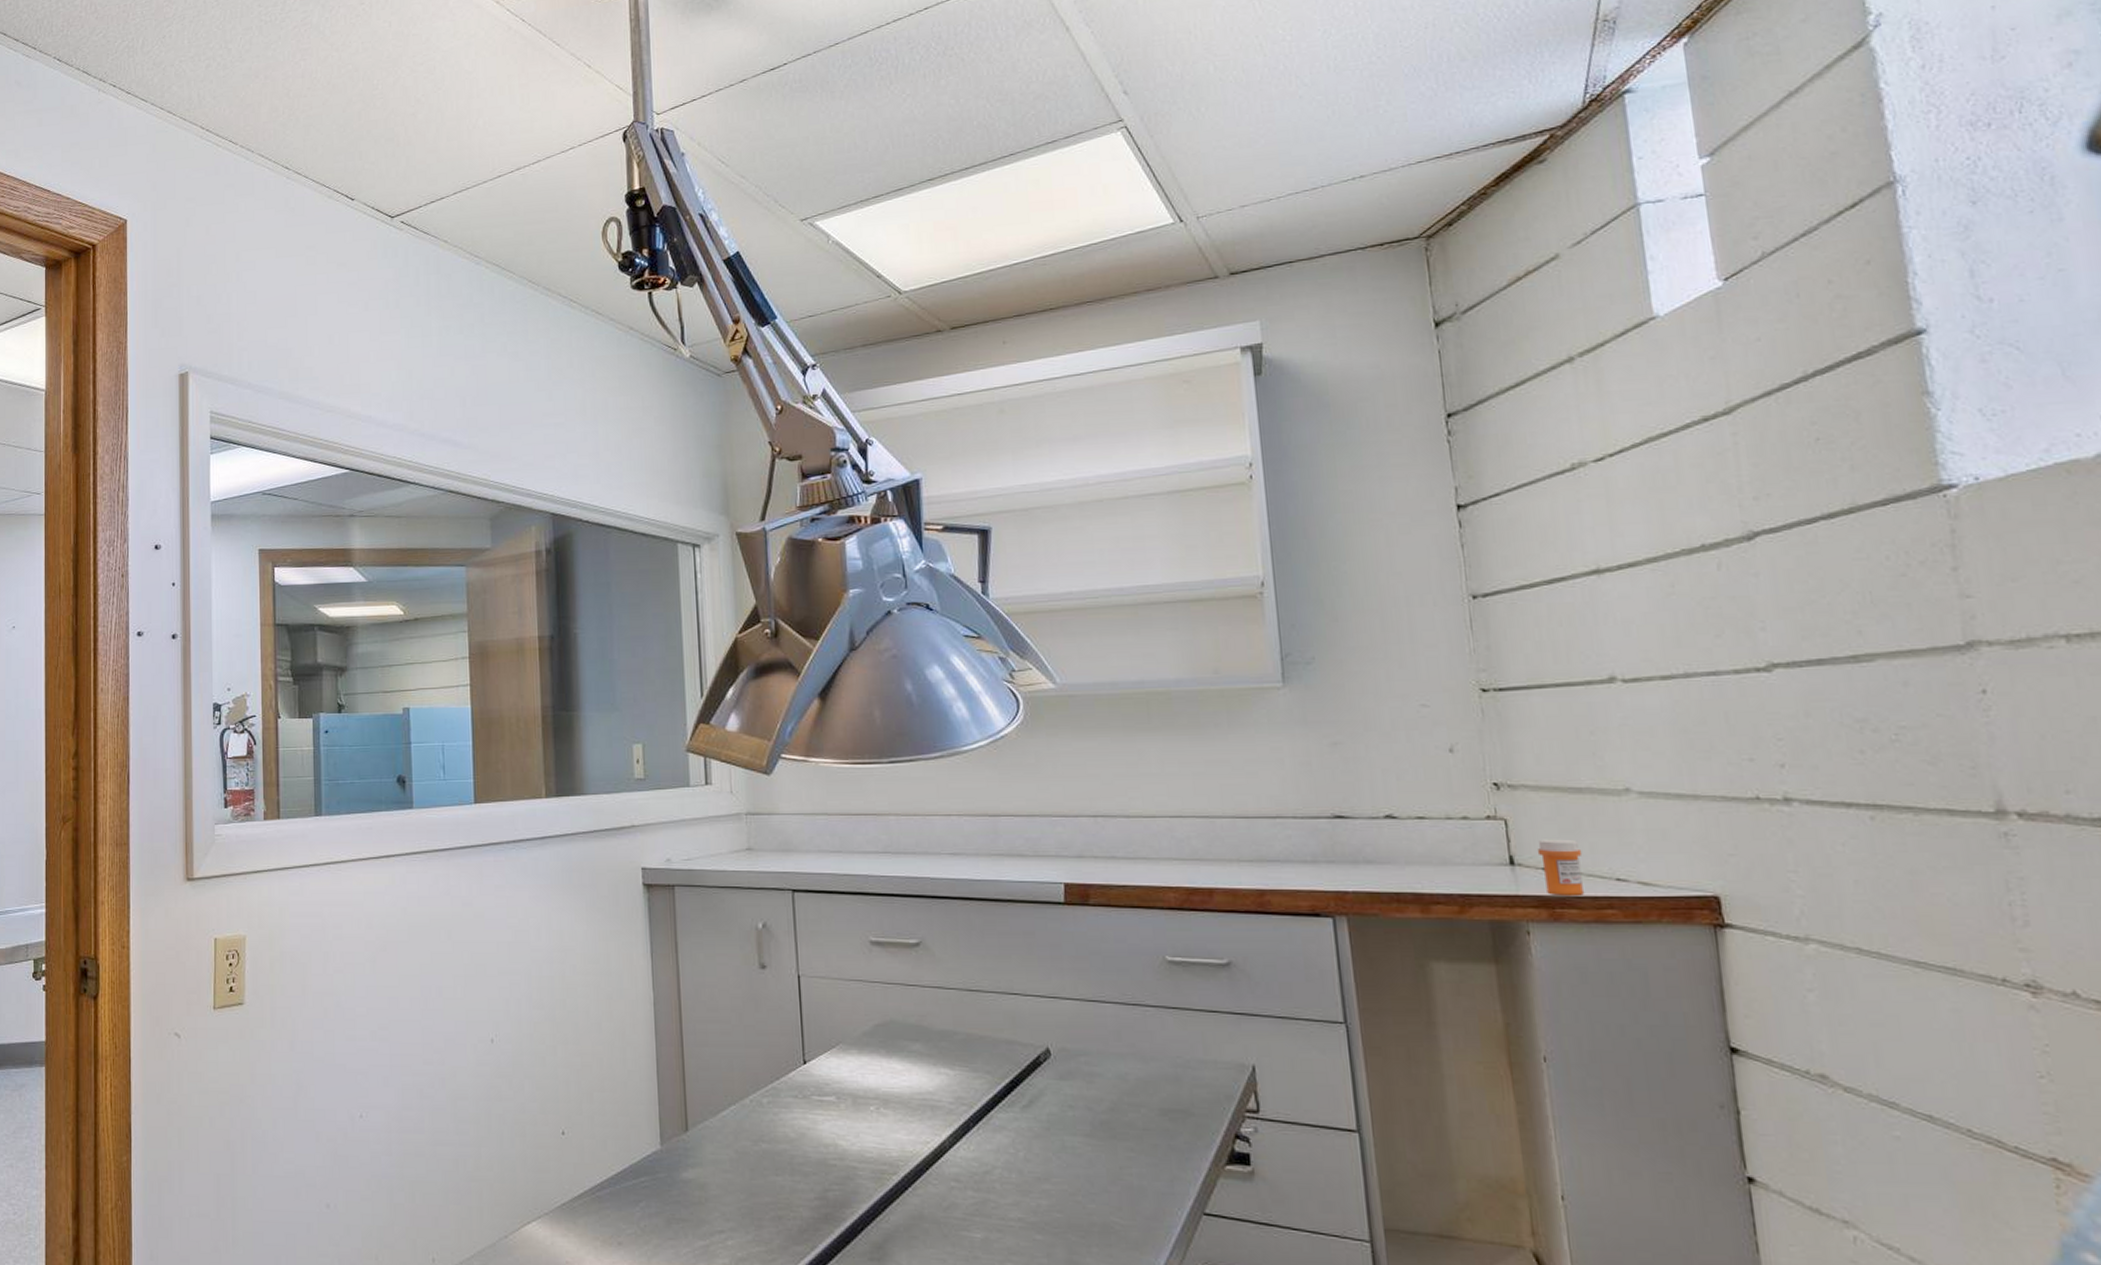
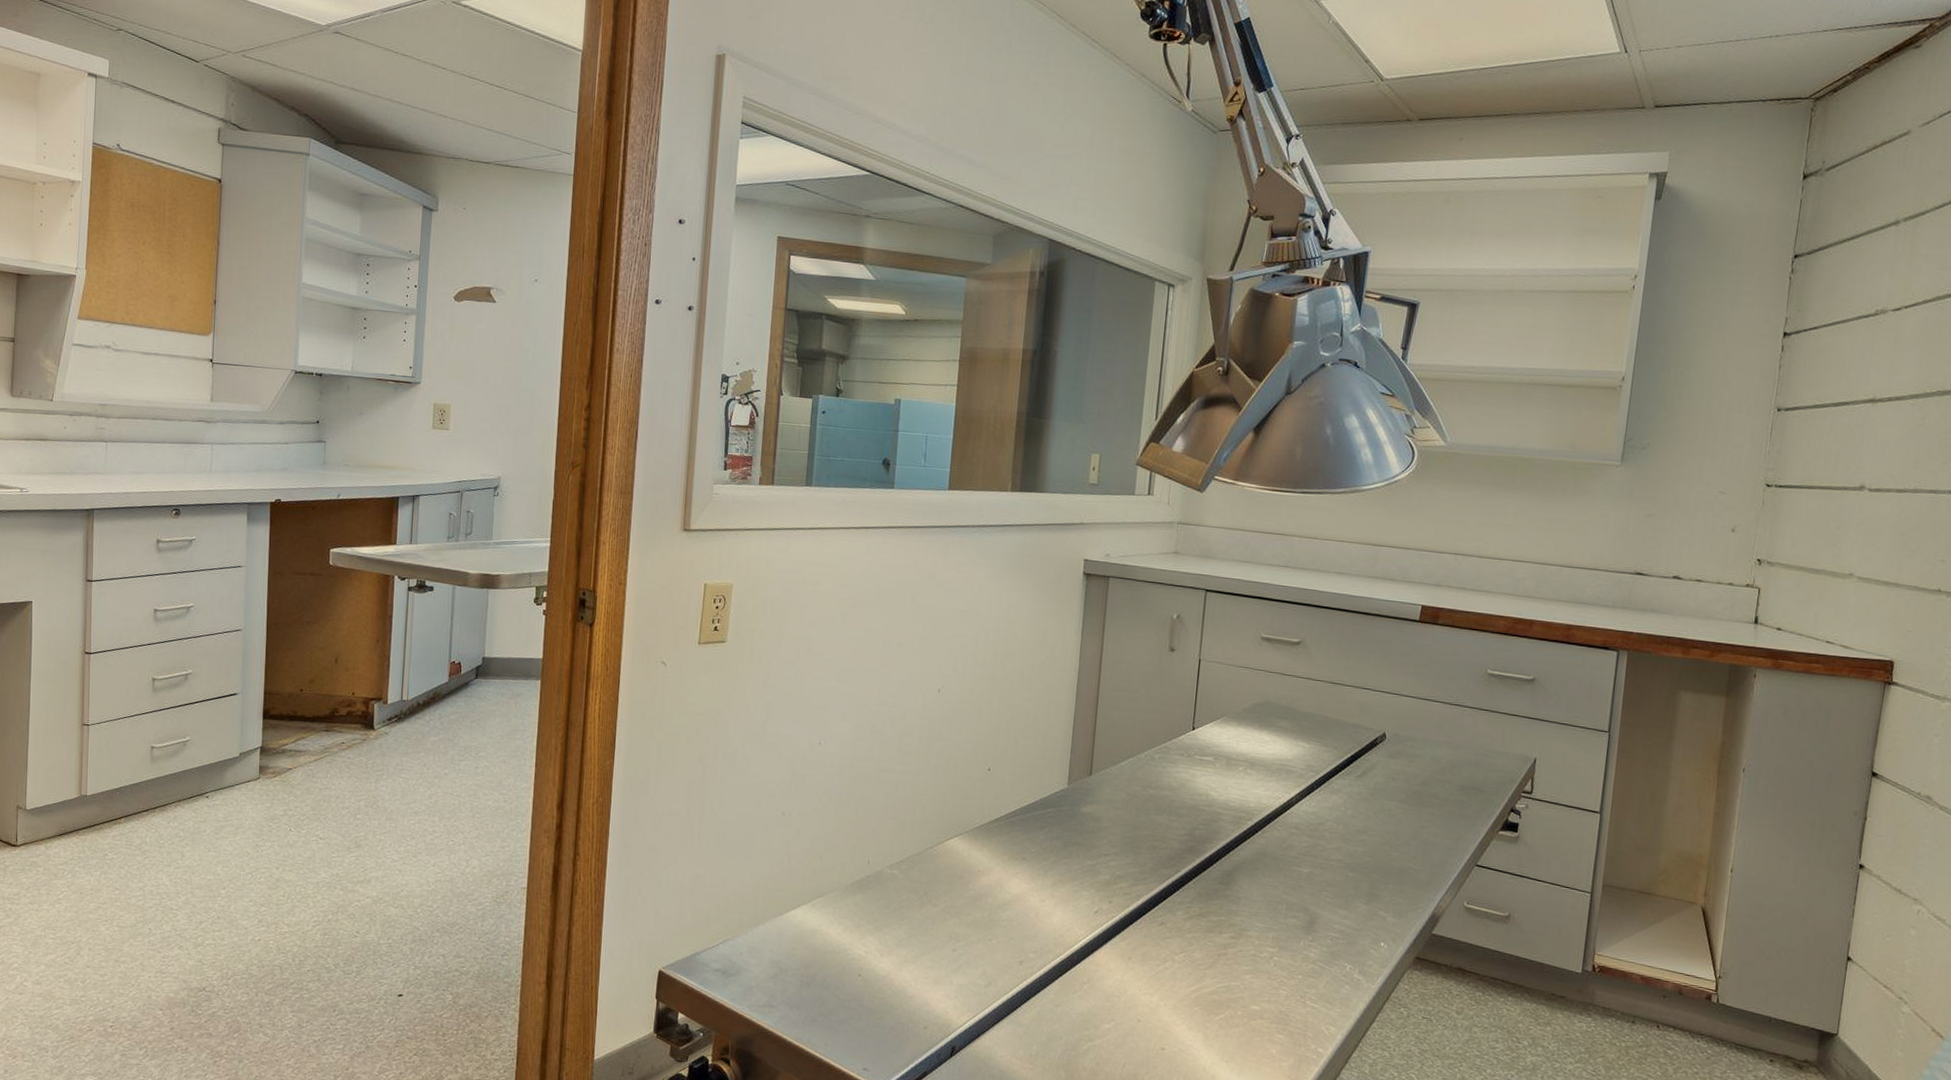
medicine bottle: present [1537,839,1584,897] -> none [1775,606,1808,652]

